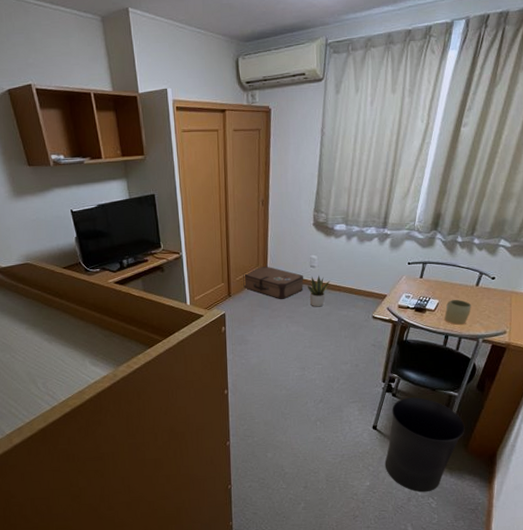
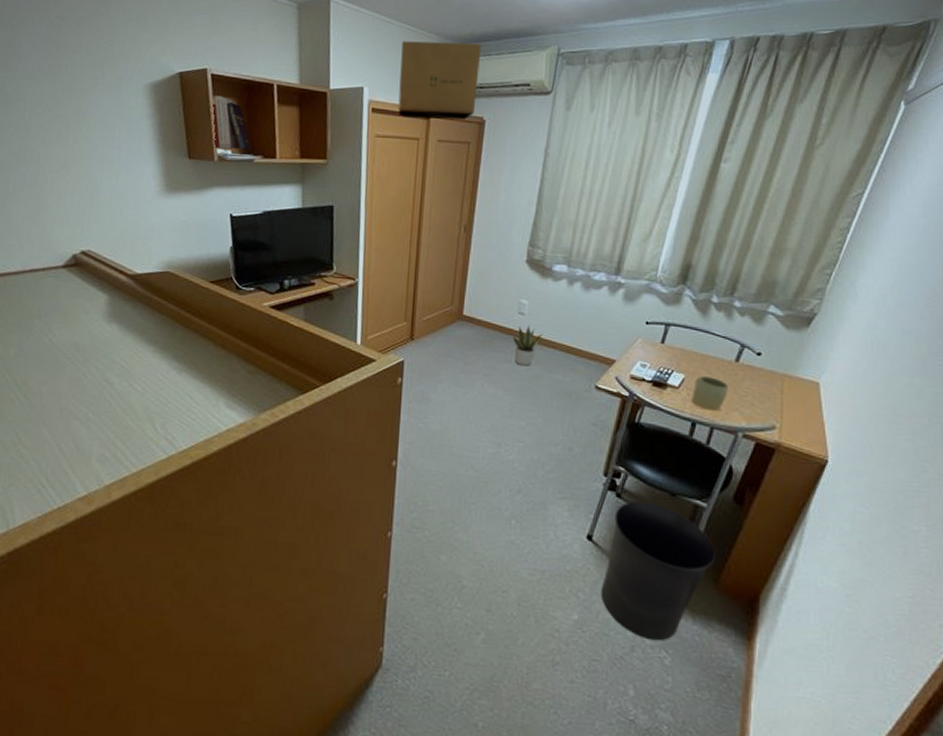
books: none [39,108,81,155] -> present [210,96,253,149]
box: none [195,41,263,112] -> present [398,41,482,120]
suitcase: present [243,266,304,299] -> none [431,306,510,351]

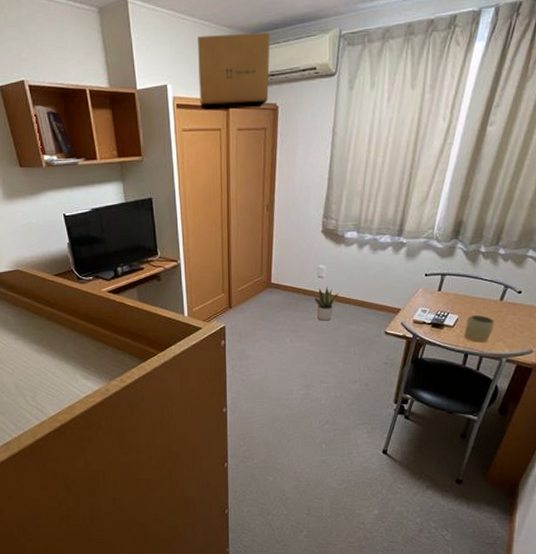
waste bin: present [600,501,716,641] -> none [395,421,484,523]

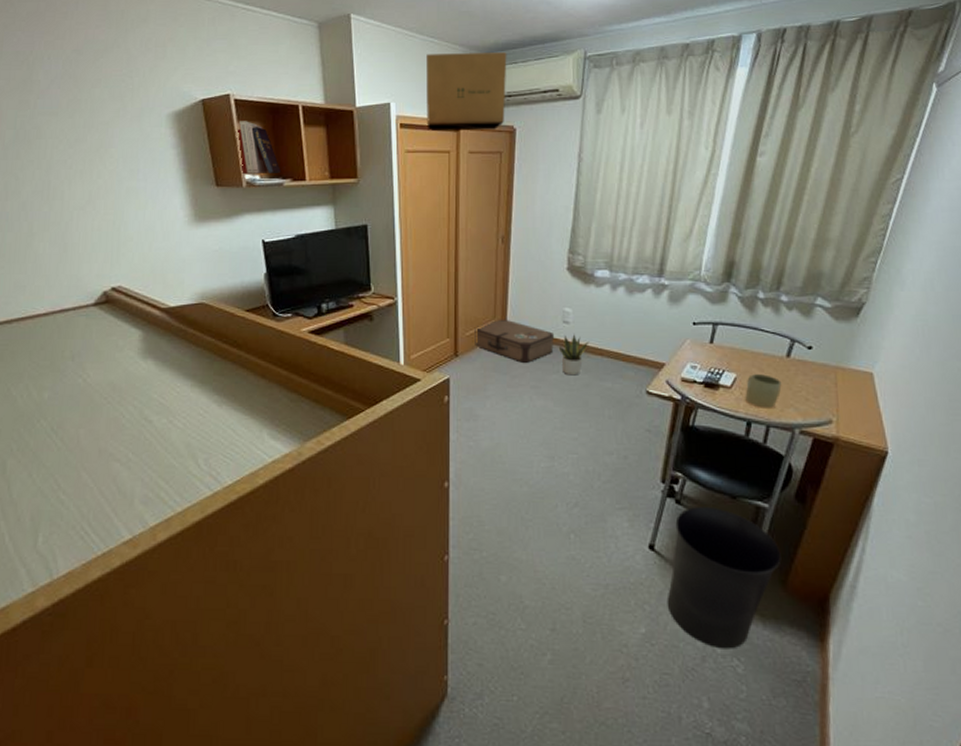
suitcase: none [245,276,311,312] -> present [475,319,555,363]
waste bin: none [395,421,484,523] -> present [667,507,781,649]

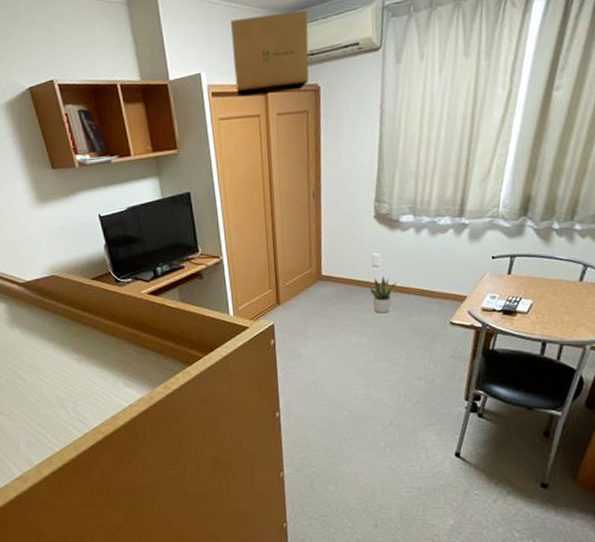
suitcase: present [475,319,555,363] -> none [293,267,366,306]
waste bin: present [667,507,781,649] -> none [471,418,572,533]
mug: present [745,374,782,410] -> none [540,298,575,330]

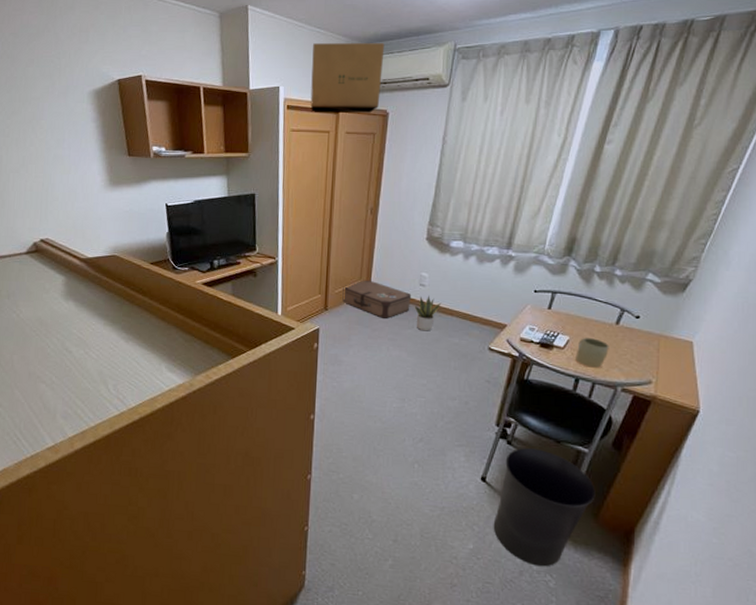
books: present [63,104,109,156] -> none [145,99,184,147]
suitcase: none [293,267,366,306] -> present [342,280,412,319]
waste bin: none [471,418,572,533] -> present [493,448,596,567]
mug: none [540,298,575,330] -> present [575,338,609,369]

